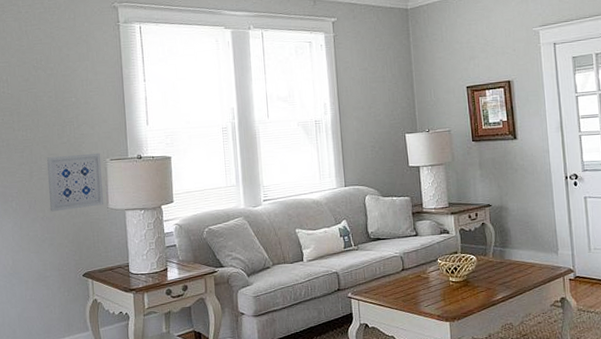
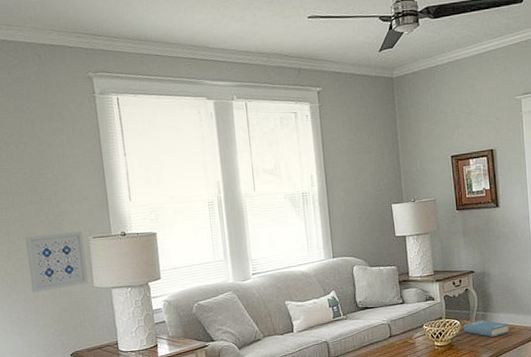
book: none [480,255,530,275] -> present [463,319,510,338]

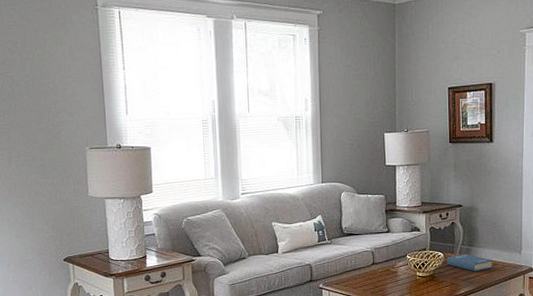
wall art: present [25,230,88,293] -> none [25,141,83,198]

